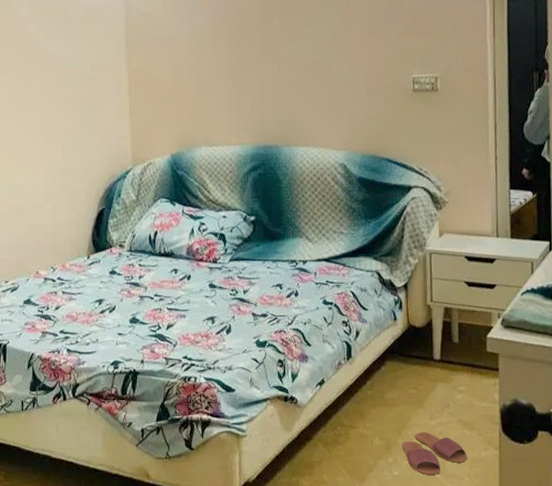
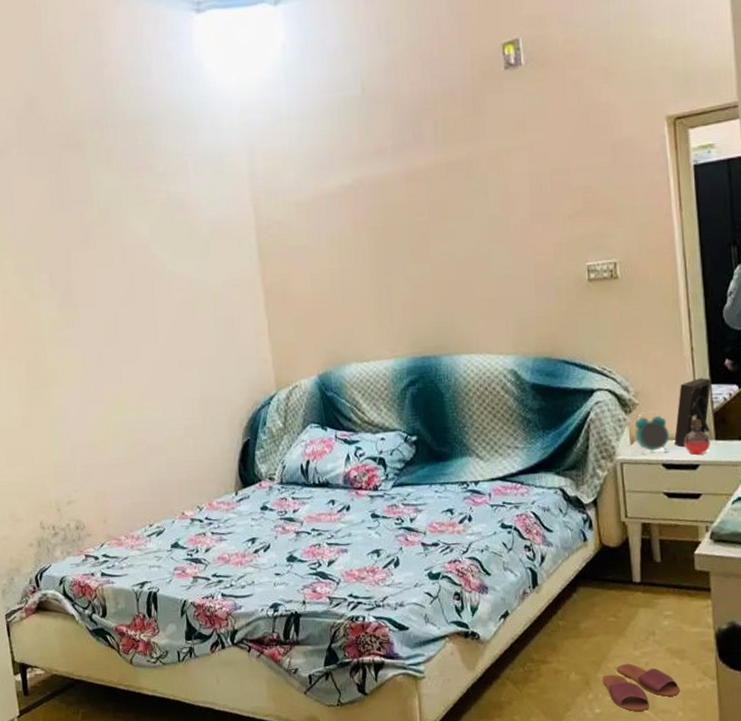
alarm clock: none [443,209,472,246] -> present [635,411,669,454]
picture frame: none [476,183,511,242] -> present [674,378,712,447]
perfume bottle: none [484,219,506,250] -> present [684,419,710,455]

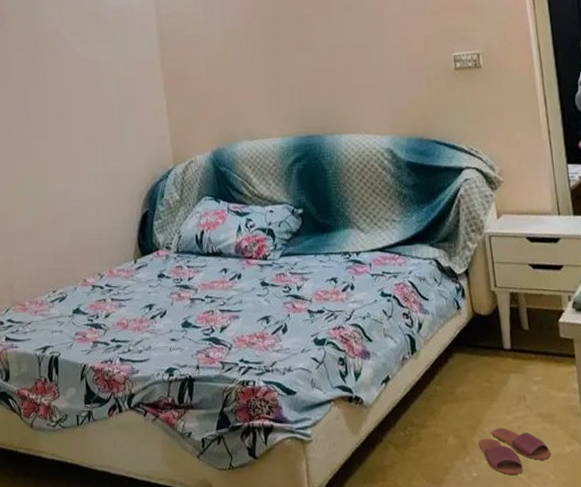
alarm clock: present [635,411,669,454] -> none [501,188,532,228]
picture frame: present [674,378,712,447] -> none [536,158,568,221]
perfume bottle: present [684,419,710,455] -> none [545,196,569,229]

